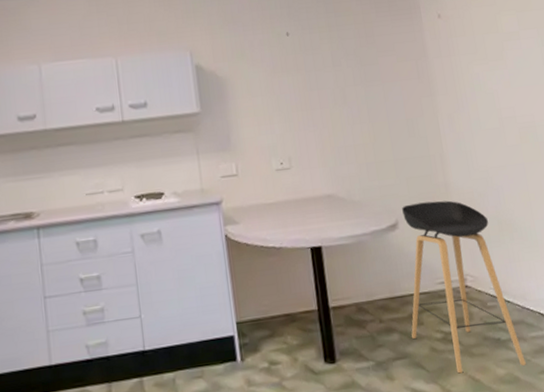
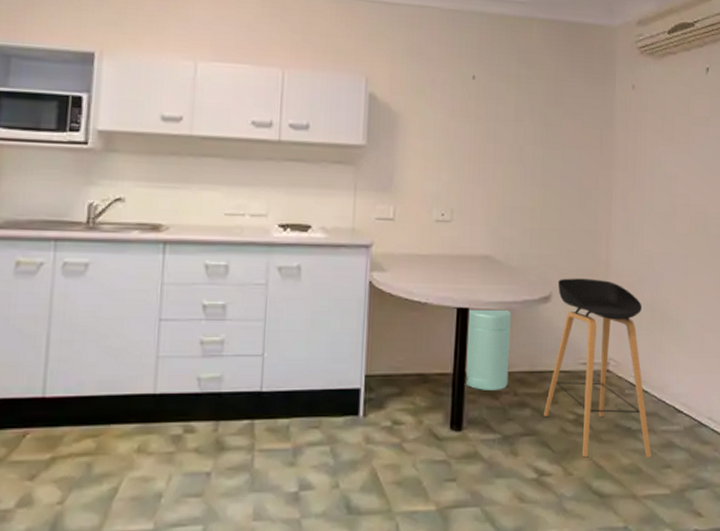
trash can: none [323,241,372,322] -> present [464,308,511,390]

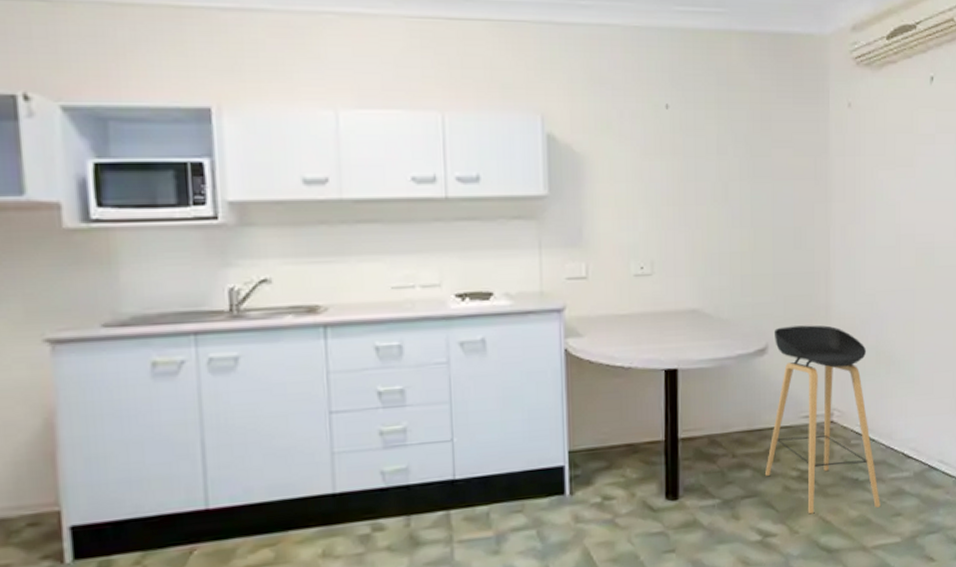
trash can: present [464,308,511,390] -> none [677,365,725,455]

